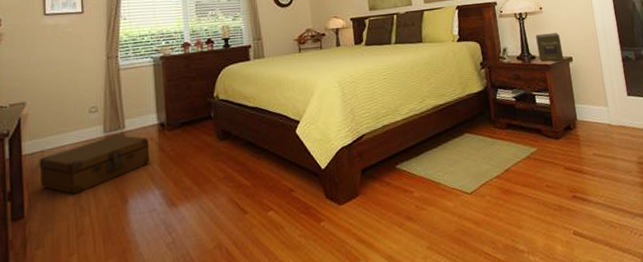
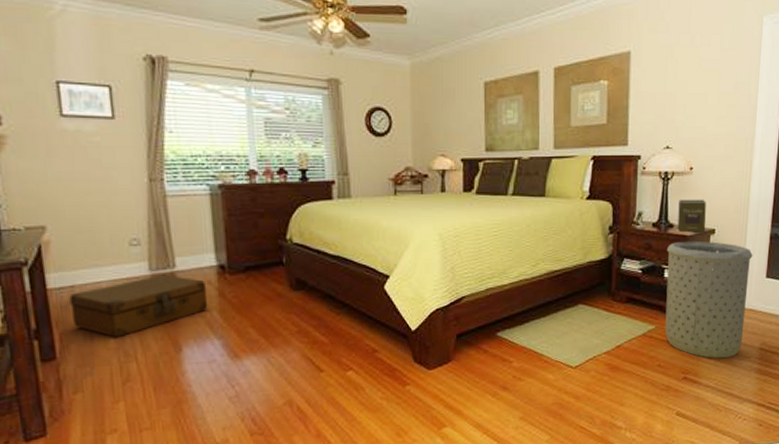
laundry basket: none [533,68,620,175] -> present [665,241,753,358]

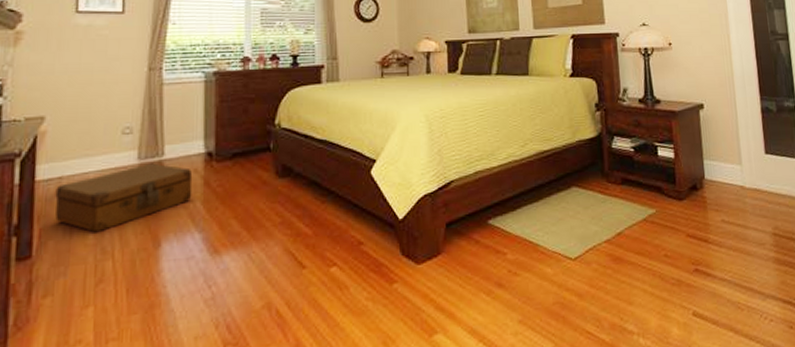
laundry basket: present [665,241,753,358] -> none [656,116,753,246]
books: present [677,199,706,233] -> none [662,74,694,108]

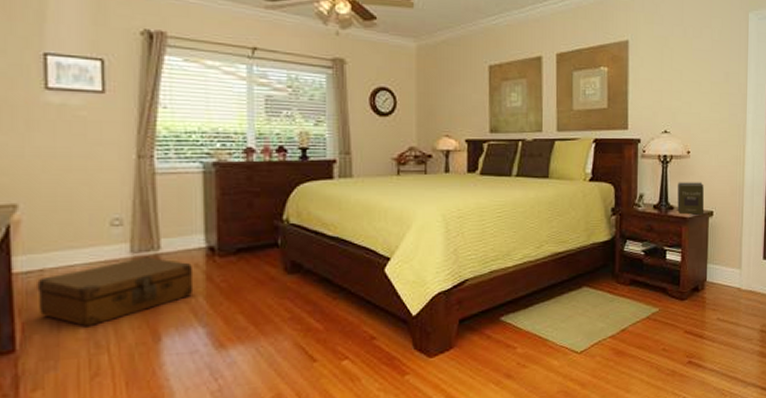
books: none [662,74,694,108] -> present [677,182,705,215]

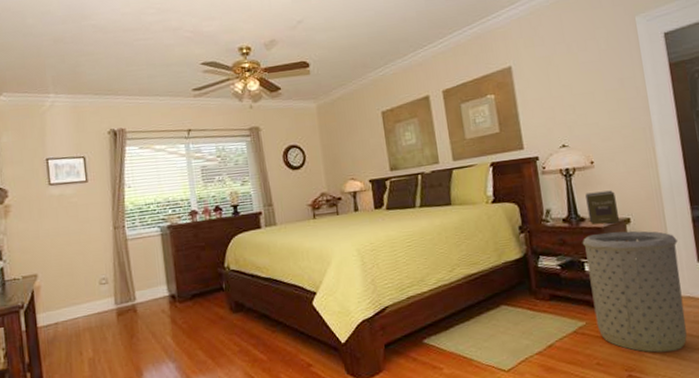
suitcase: present [37,256,194,327] -> none [54,307,163,367]
laundry basket: none [667,222,750,341] -> present [582,230,687,353]

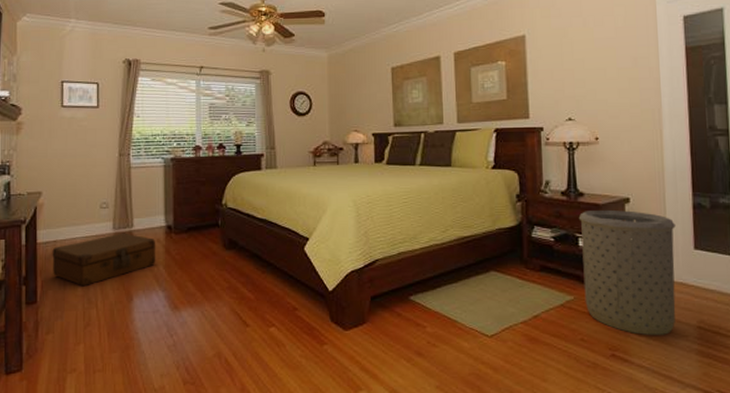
suitcase: none [54,307,163,367] -> present [52,233,156,287]
books: present [585,190,620,225] -> none [587,168,619,201]

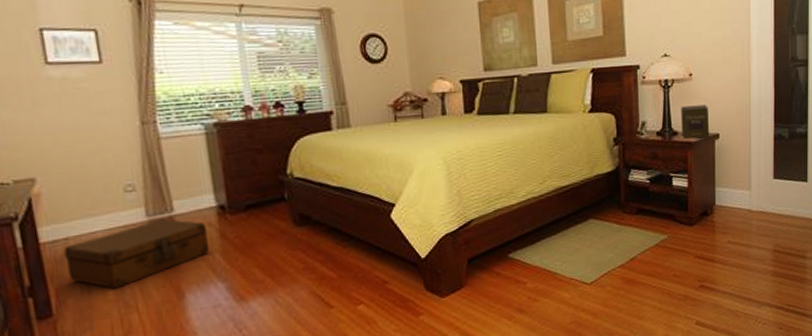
laundry basket: present [578,209,676,335] -> none [672,146,759,264]
books: none [587,168,619,201] -> present [681,104,710,140]

